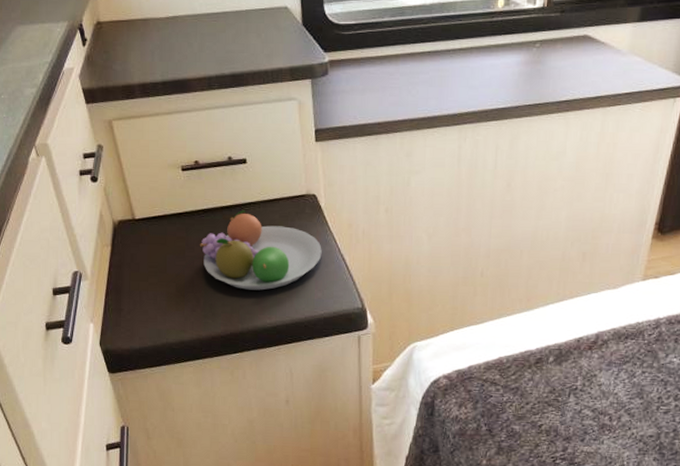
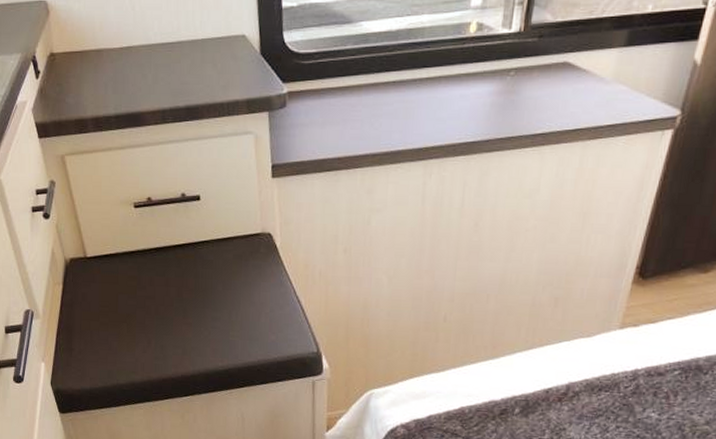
fruit bowl: present [199,210,322,291] -> none [151,249,277,333]

